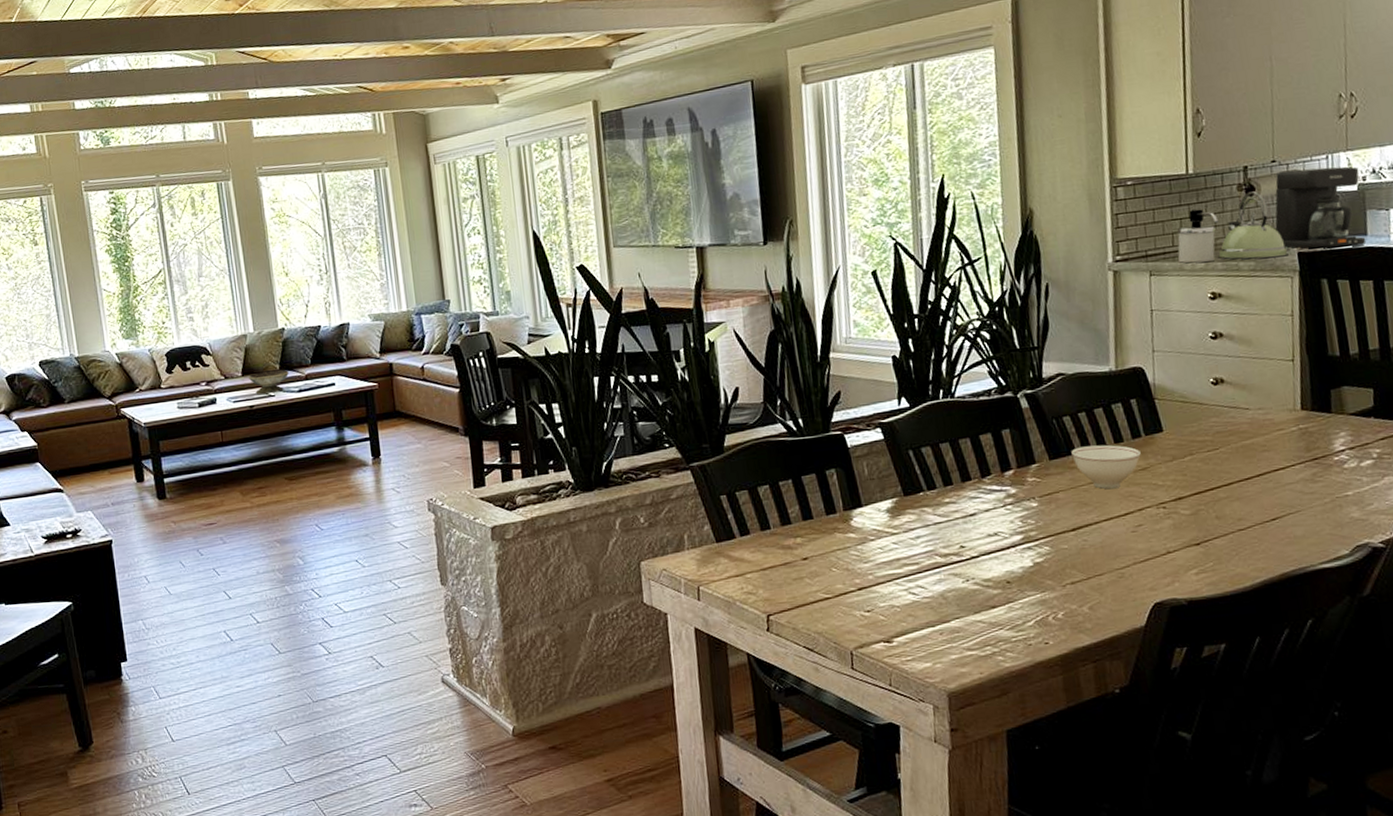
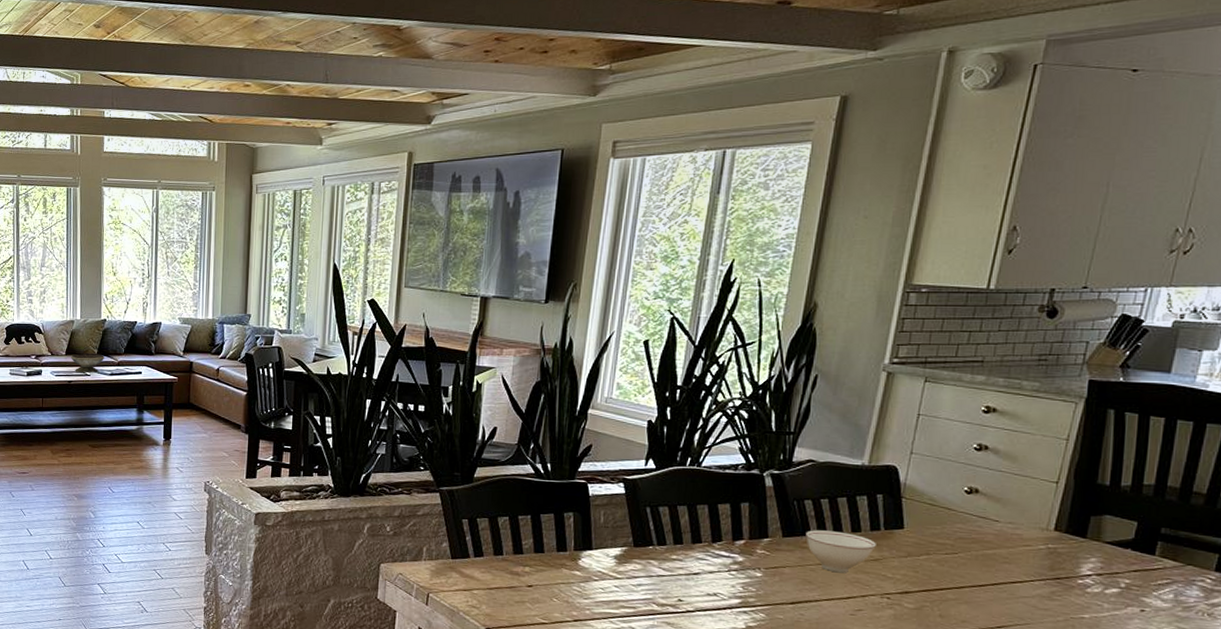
soap dispenser: present [1177,209,1219,264] -> none [959,324,1011,377]
kettle: present [1218,191,1288,260] -> none [1002,314,1079,382]
coffee maker: present [1275,166,1366,249] -> none [1070,298,1179,381]

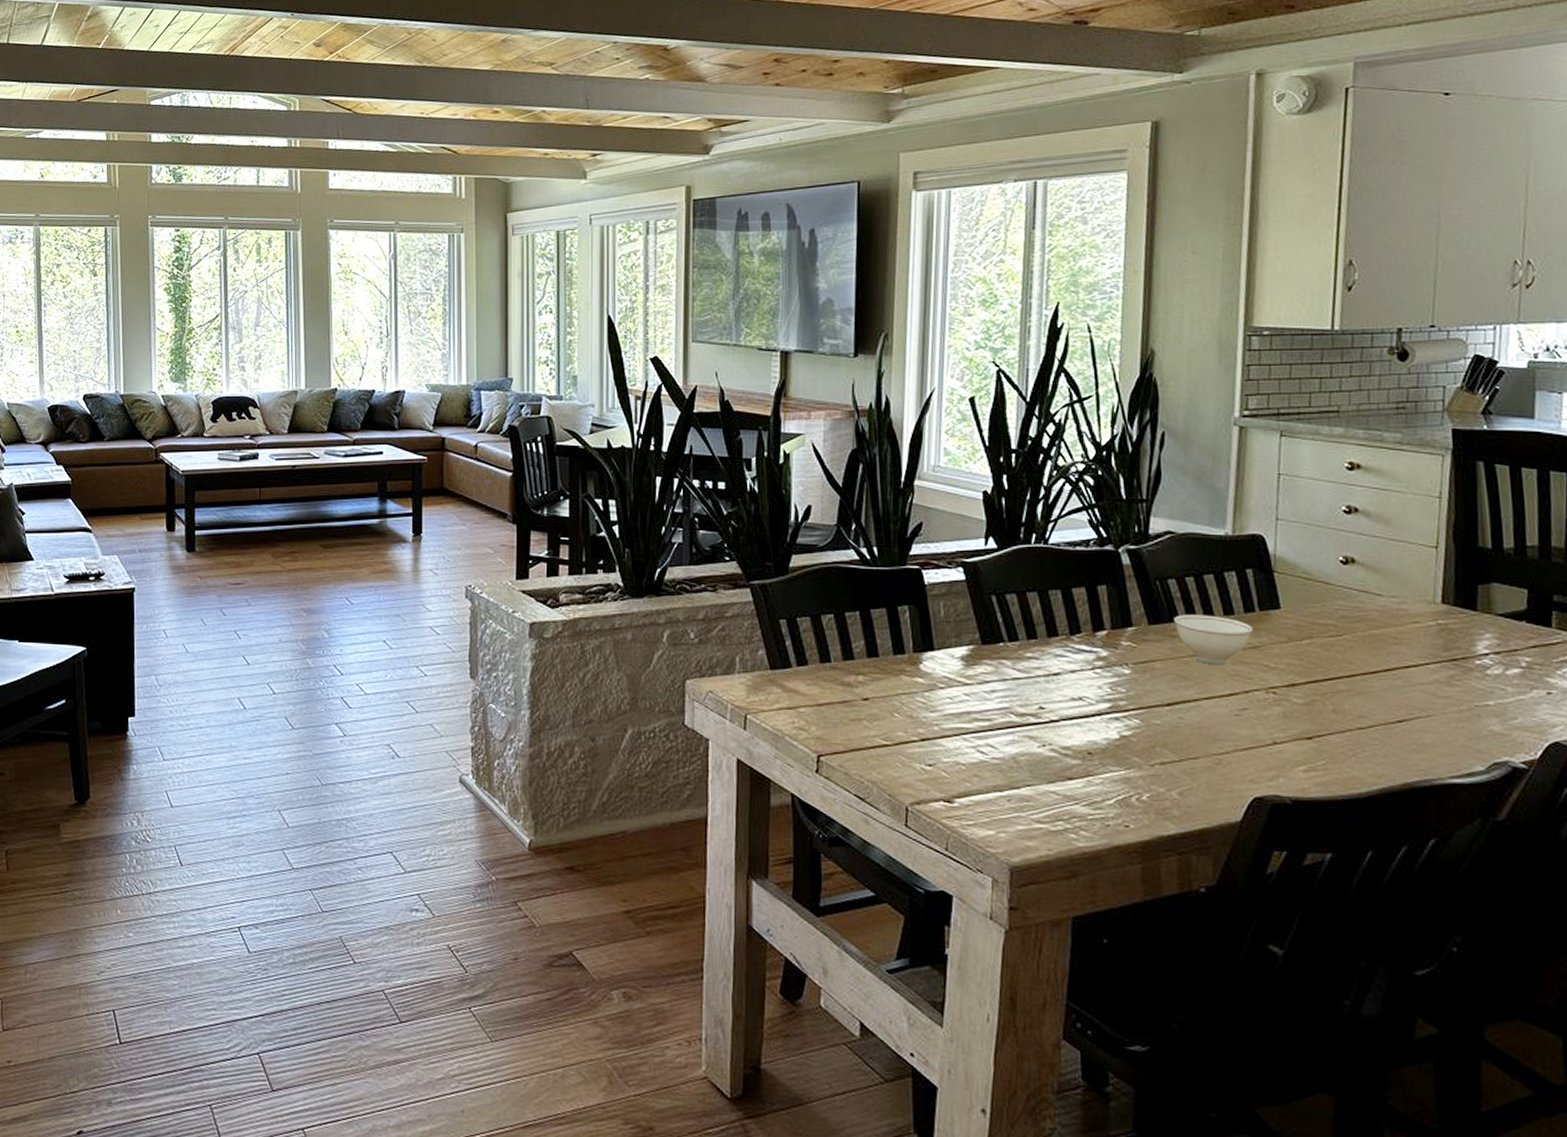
decorative bowl: present [71,353,104,374] -> none [295,431,336,456]

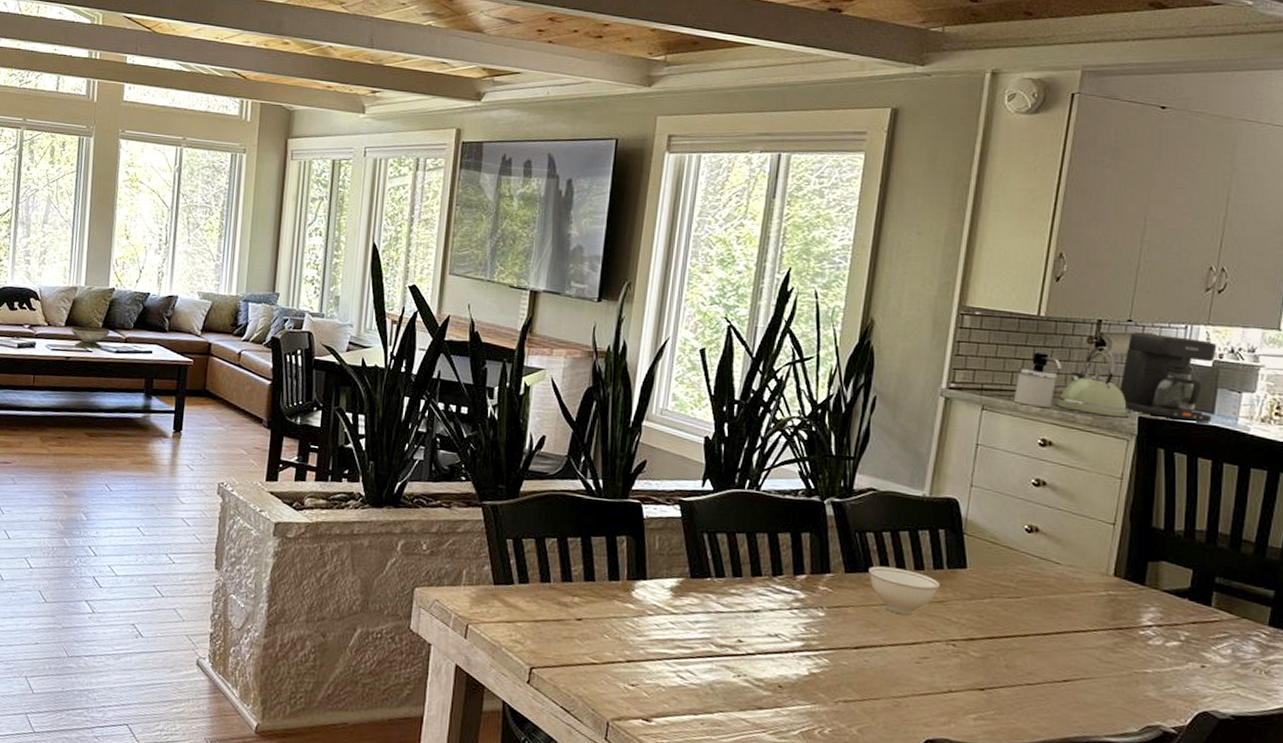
decorative bowl: none [295,431,336,456] -> present [71,325,110,350]
soap dispenser: none [1314,369,1364,429] -> present [1014,352,1063,409]
kettle: none [1360,357,1441,432] -> present [1056,346,1129,418]
coffee maker: none [1428,338,1533,428] -> present [1119,332,1217,422]

